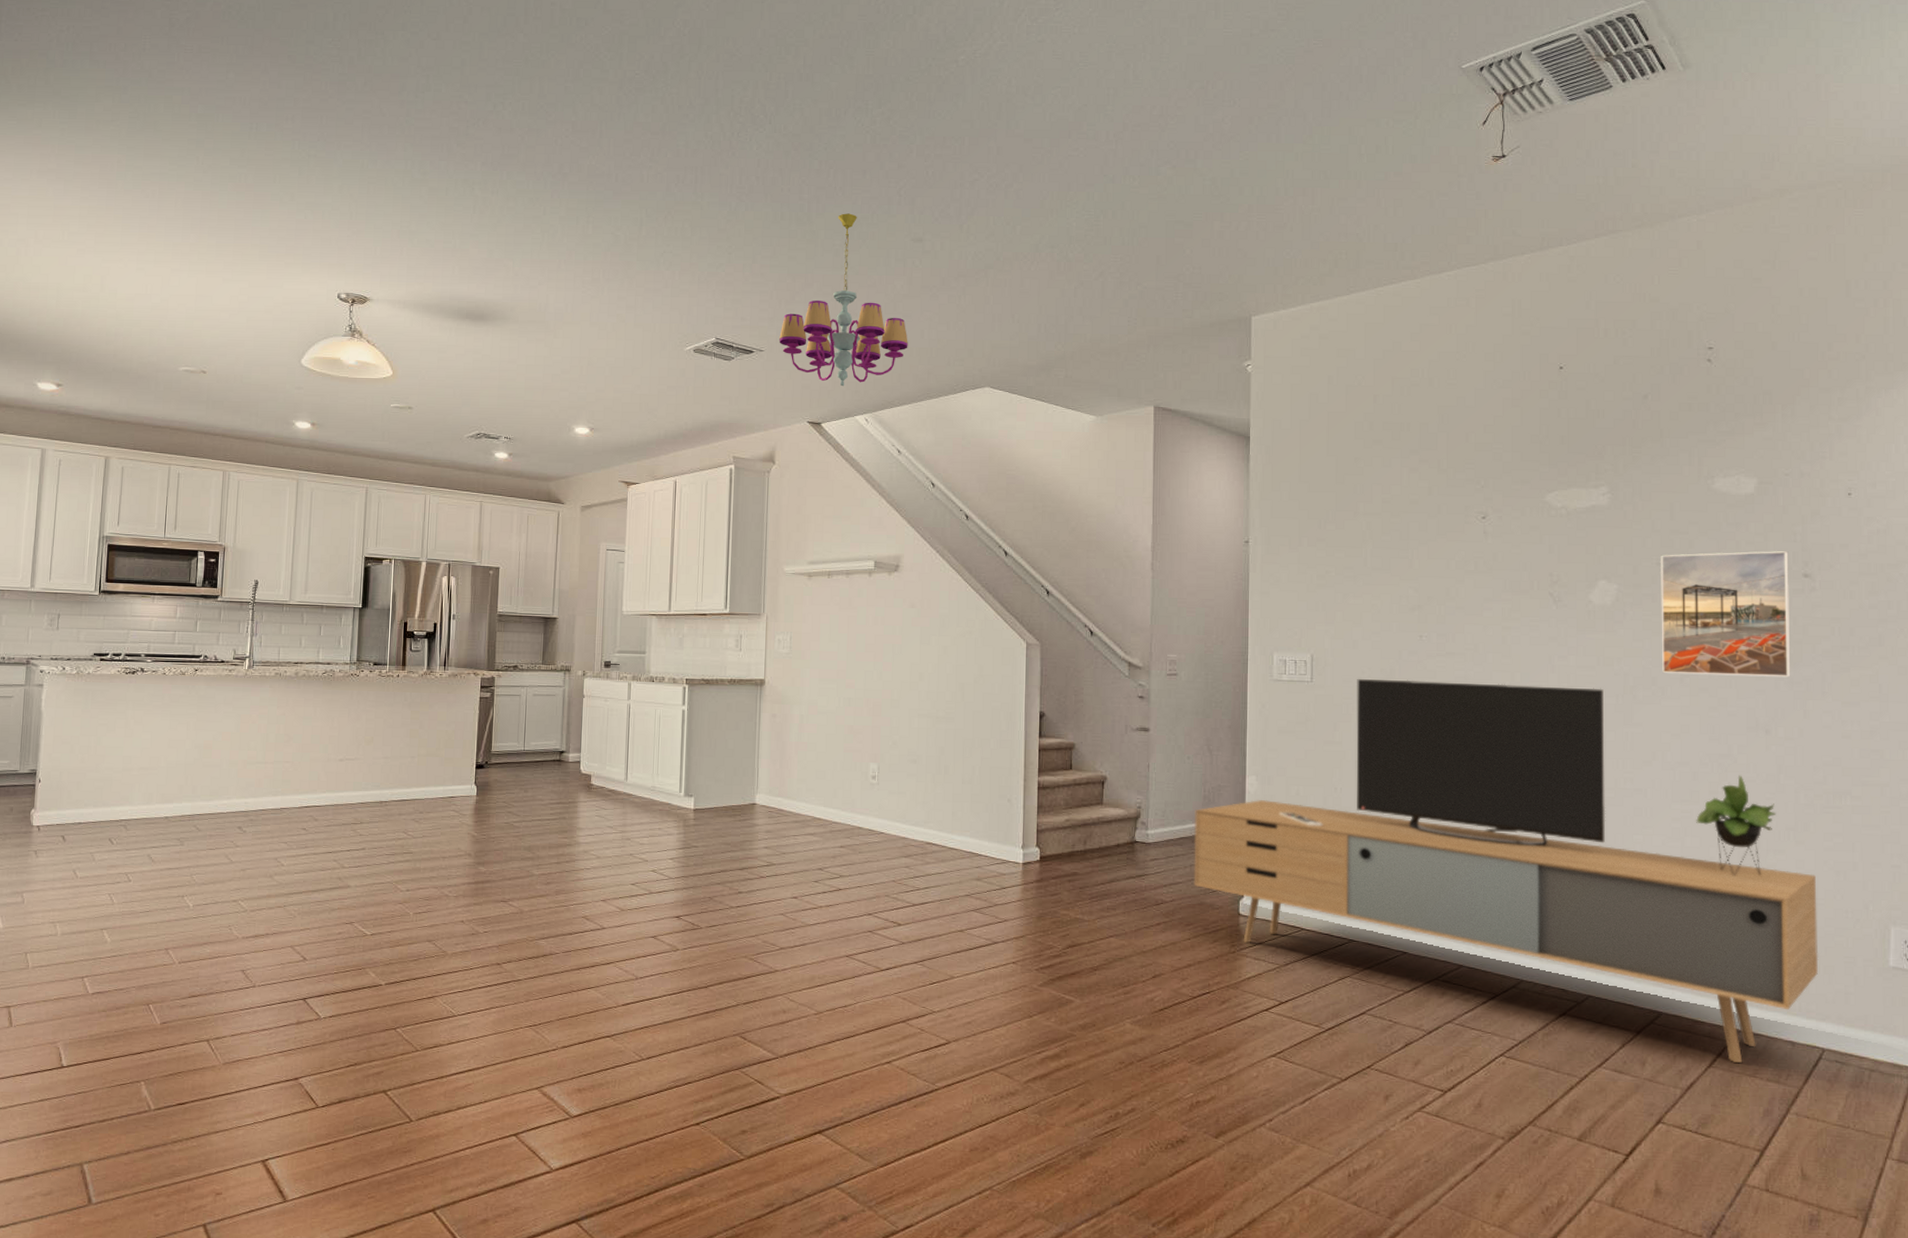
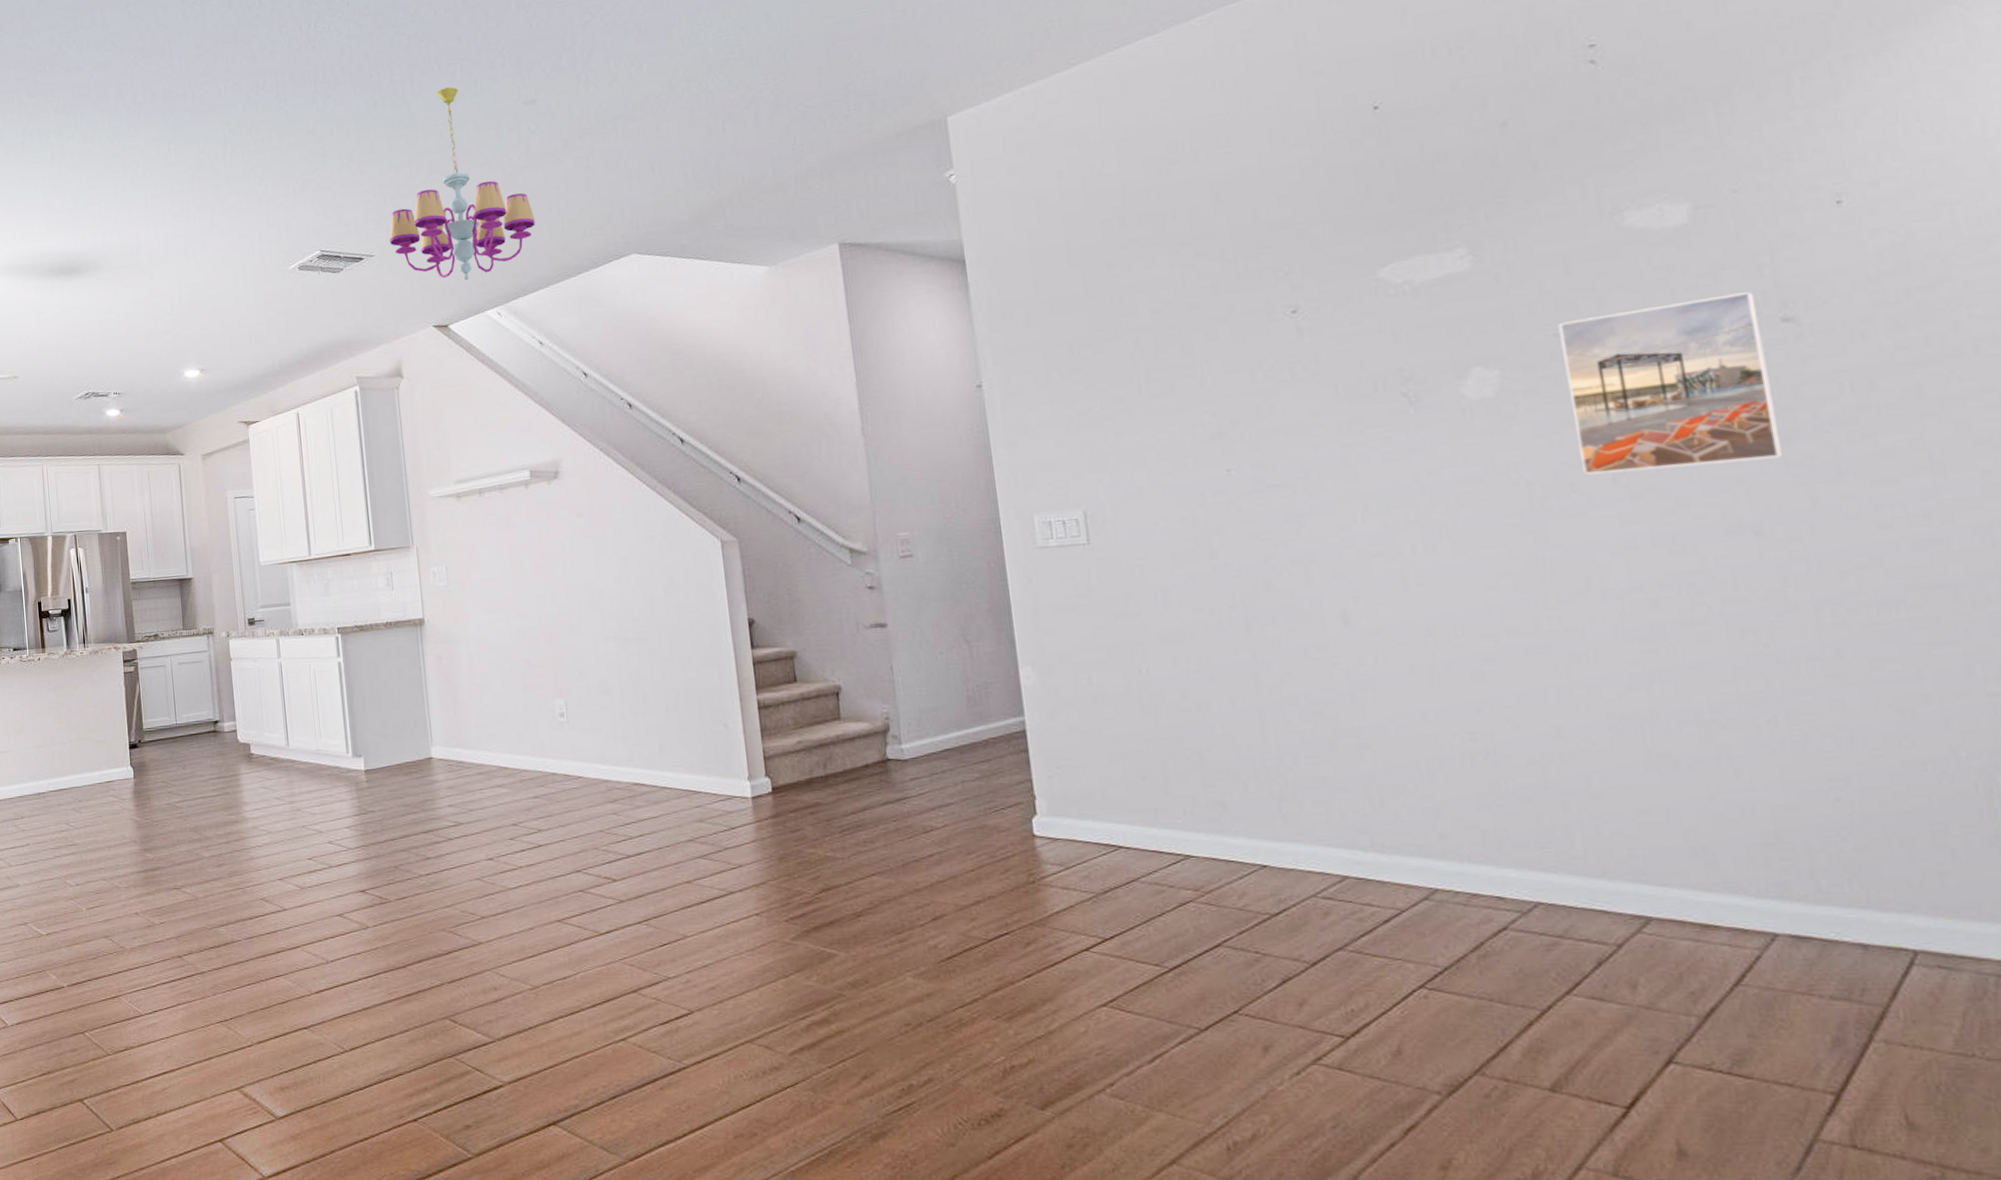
media console: present [1194,678,1819,1063] -> none [958,505,1890,977]

